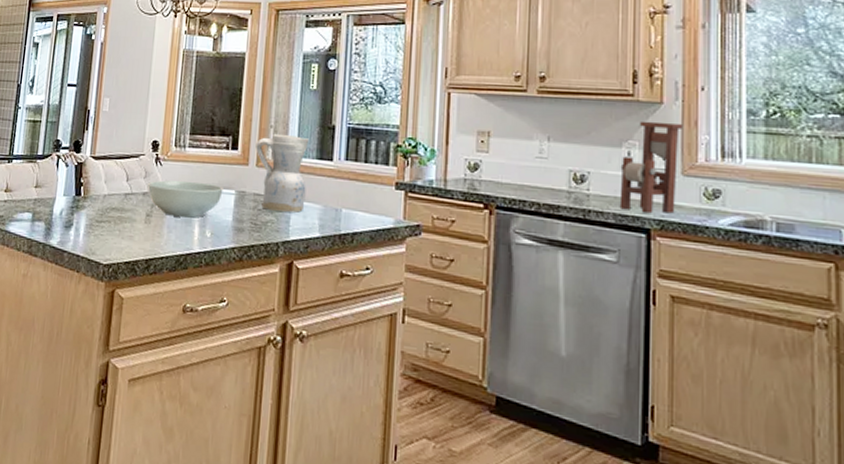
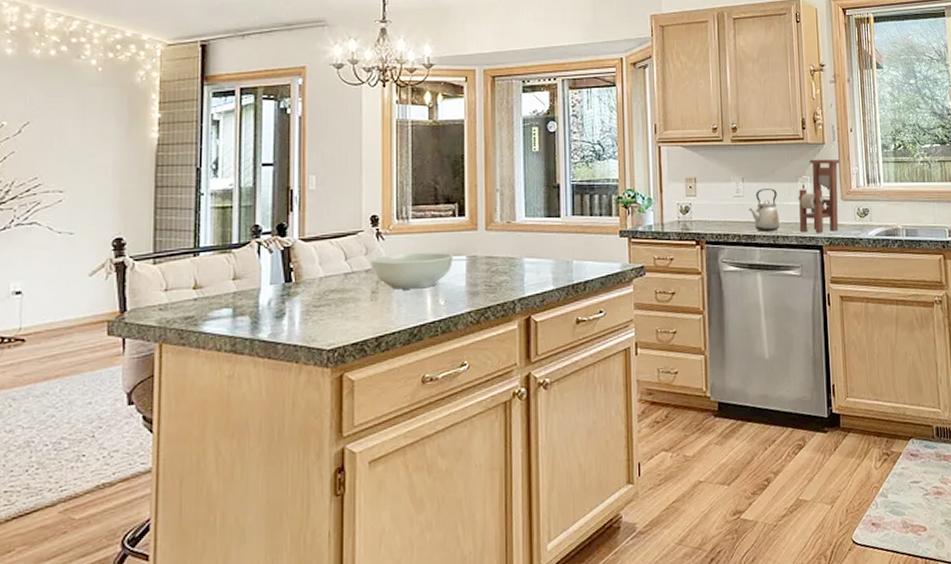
ceramic pitcher: present [255,133,310,214] -> none [483,196,537,272]
kettle: none [554,151,593,204] -> present [749,188,780,231]

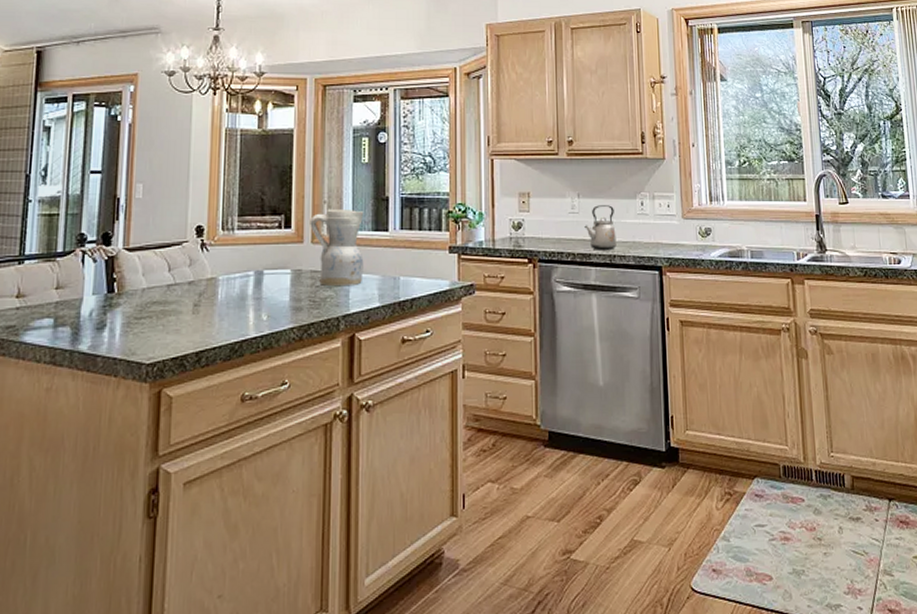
bowl: present [369,252,453,290] -> none [193,266,278,303]
ceramic pitcher: none [483,196,537,272] -> present [310,208,364,287]
paper towel holder: present [798,159,840,234] -> none [636,175,681,253]

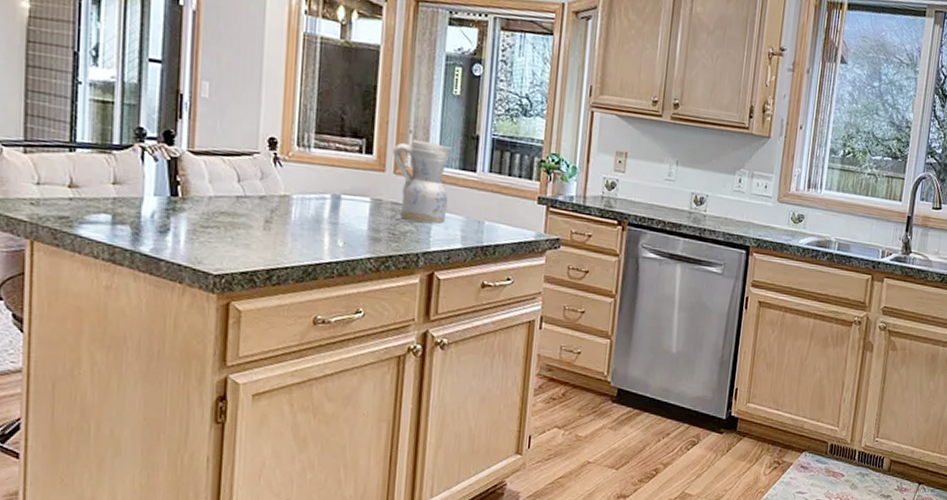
kettle: present [584,205,617,250] -> none [678,176,711,223]

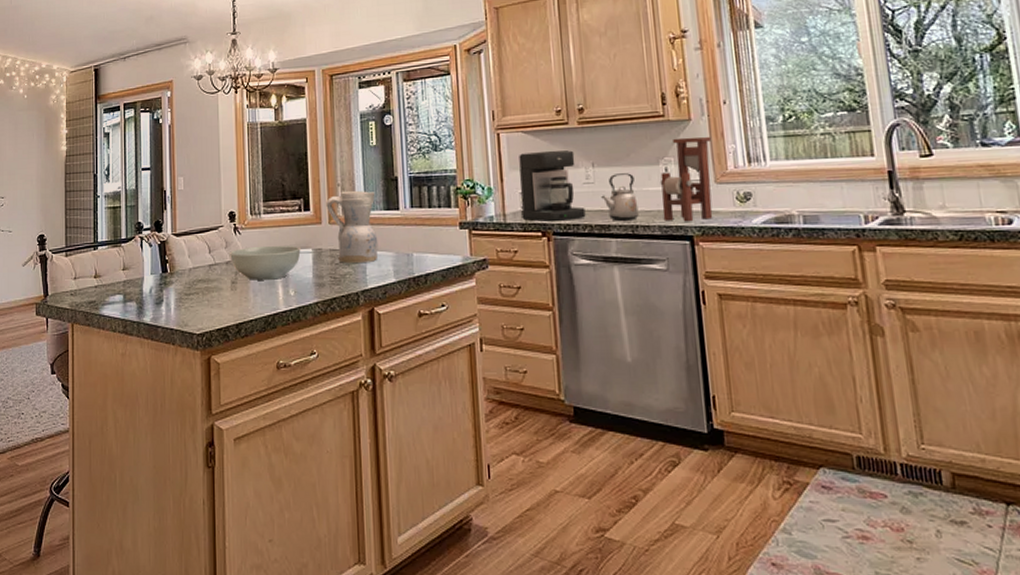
bowl: none [264,183,357,226] -> present [229,246,301,280]
coffee maker: none [601,137,662,214] -> present [519,150,586,222]
kettle: none [678,176,711,223] -> present [601,173,639,221]
paper towel holder: none [728,152,784,234] -> present [660,137,713,222]

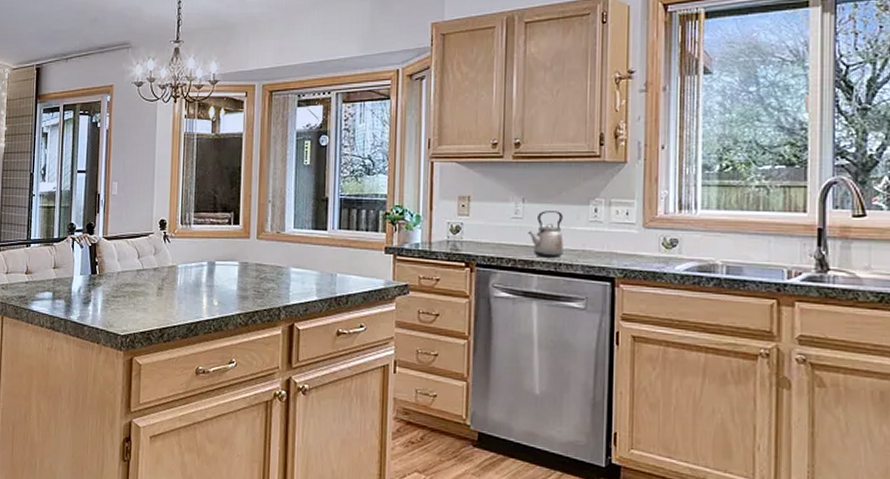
bowl: present [229,246,301,280] -> none [157,256,227,289]
ceramic pitcher: present [326,190,378,264] -> none [256,207,305,280]
coffee maker: present [519,150,586,222] -> none [447,182,511,254]
paper towel holder: present [660,137,713,222] -> none [587,179,645,264]

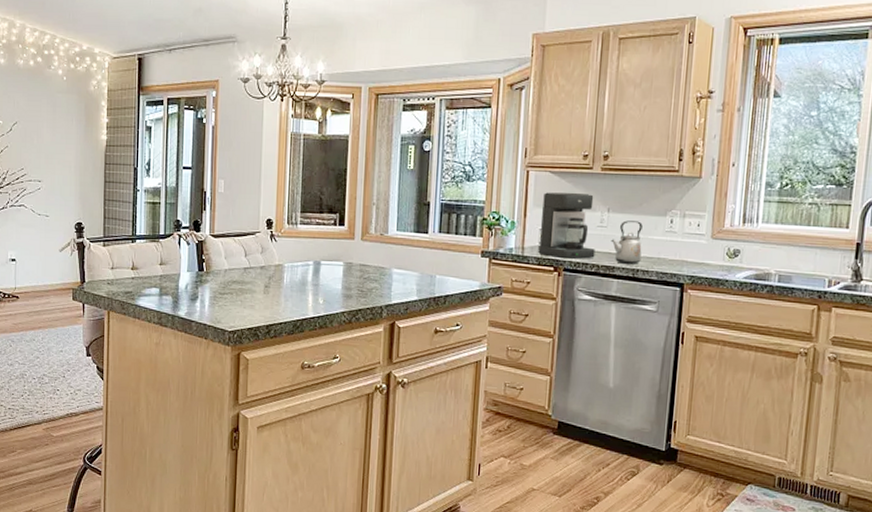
coffee maker: none [447,182,511,254] -> present [538,192,595,259]

